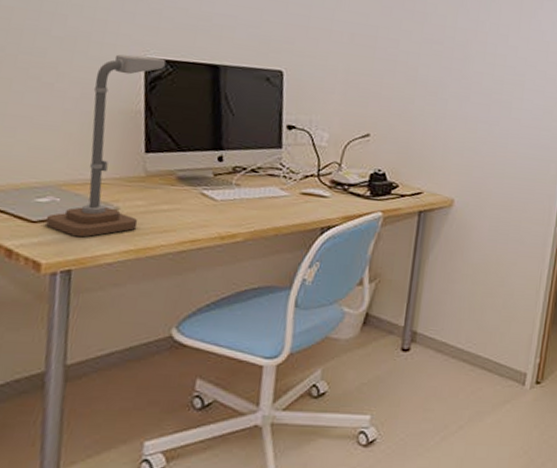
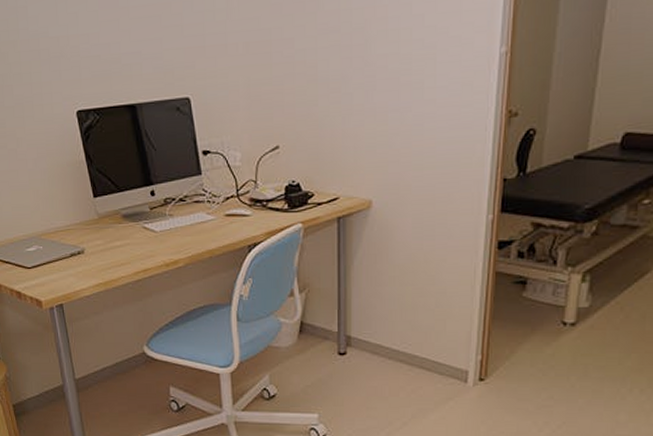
desk lamp: present [46,54,166,238] -> none [37,108,101,277]

